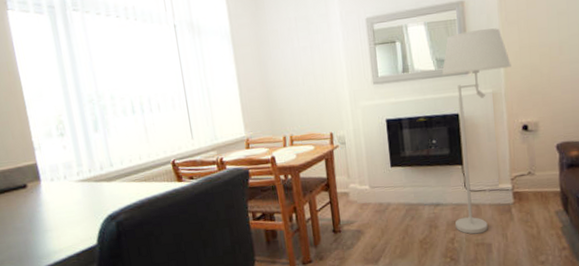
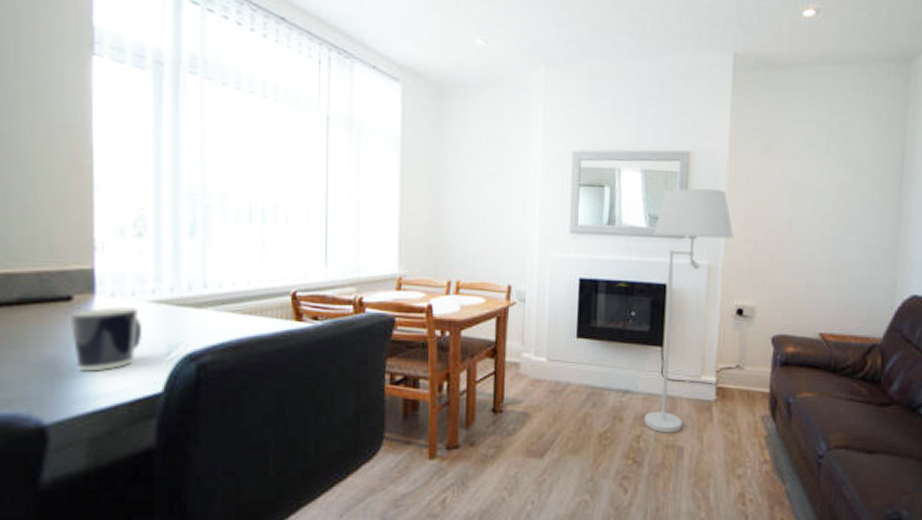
mug: none [28,186,77,236] -> present [69,306,143,372]

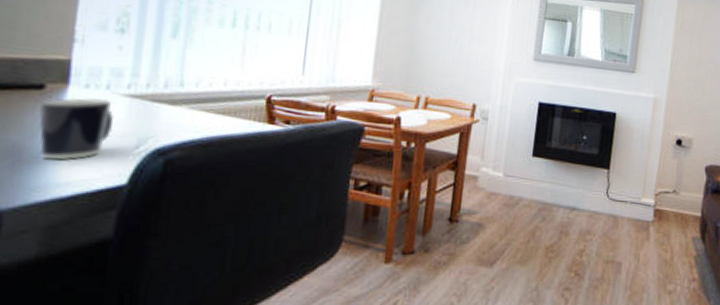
floor lamp: present [644,188,734,433] -> none [588,28,678,250]

